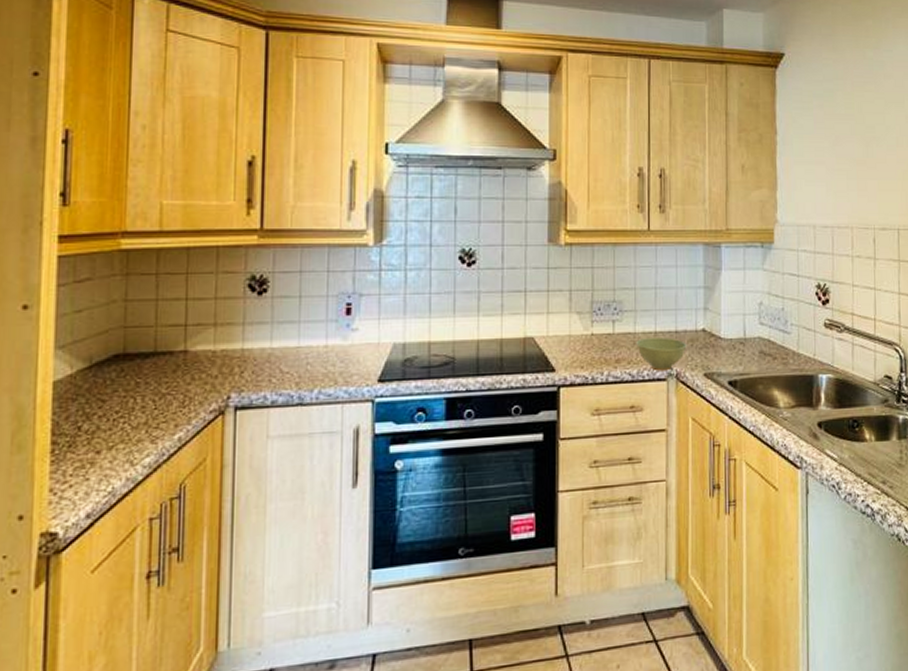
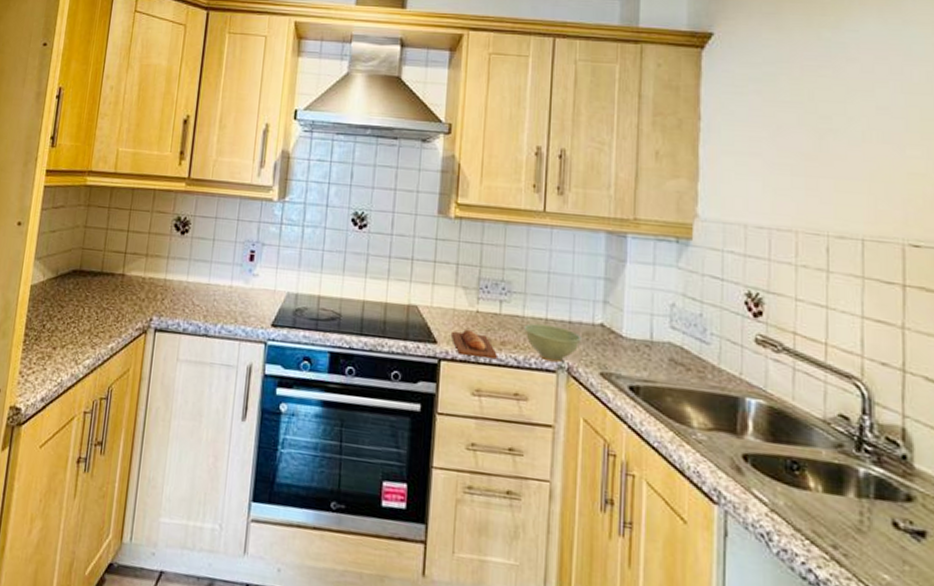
bread loaf: none [568,353,613,379] -> present [450,329,497,360]

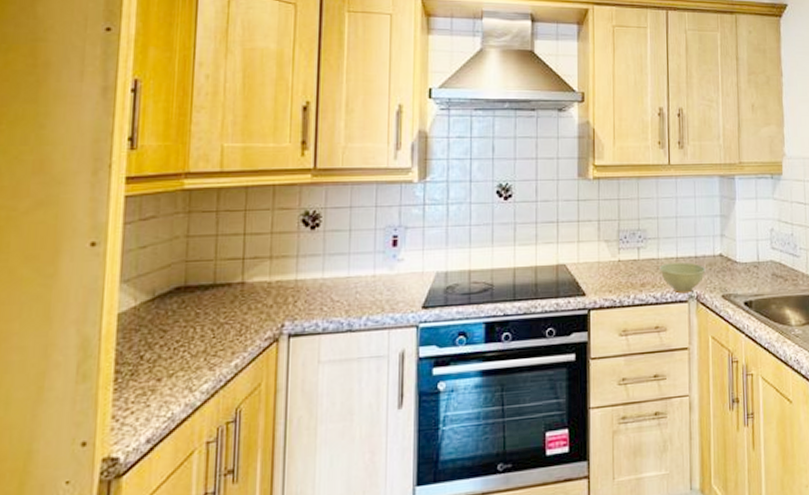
bread loaf: present [450,329,497,360] -> none [597,278,639,303]

